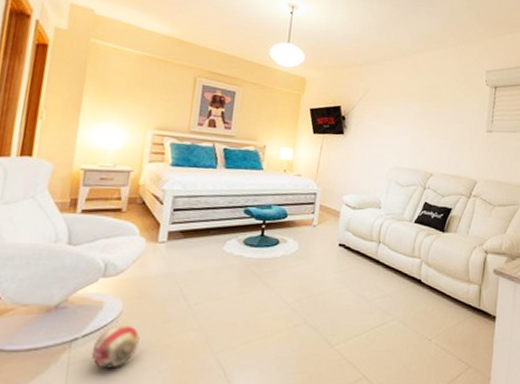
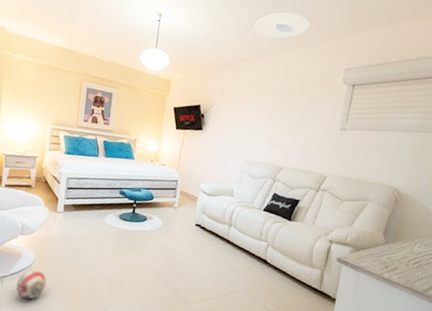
ceiling light: none [395,12,450,38] -> present [253,12,310,39]

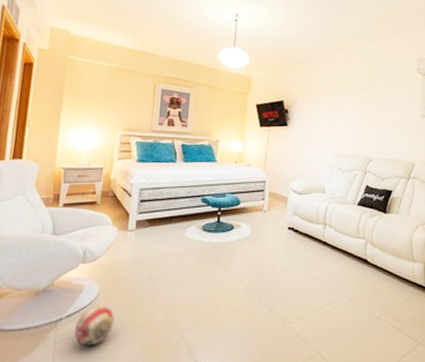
ceiling light: present [253,12,310,39] -> none [329,11,380,34]

